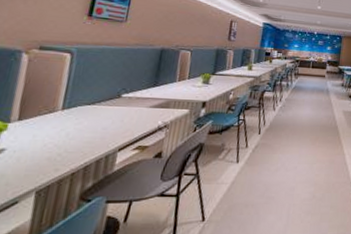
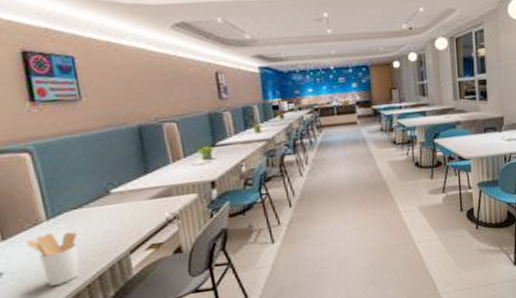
utensil holder: none [36,121,82,168] -> present [26,231,80,286]

